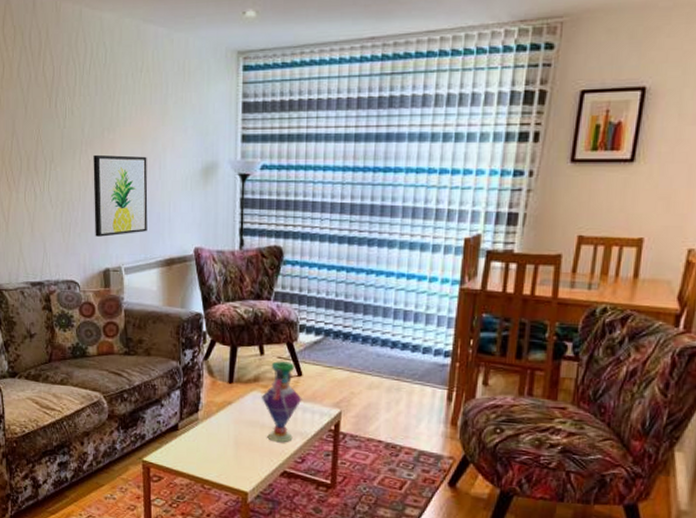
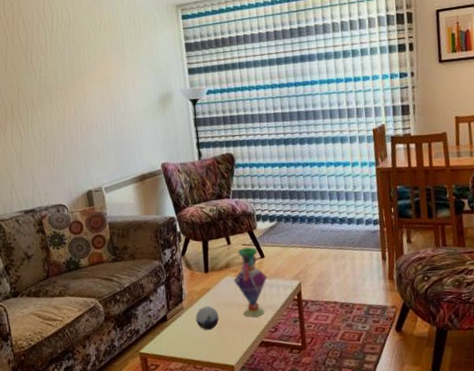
wall art: present [93,154,148,237] -> none [68,94,120,165]
decorative orb: none [211,421,238,449] -> present [195,306,219,331]

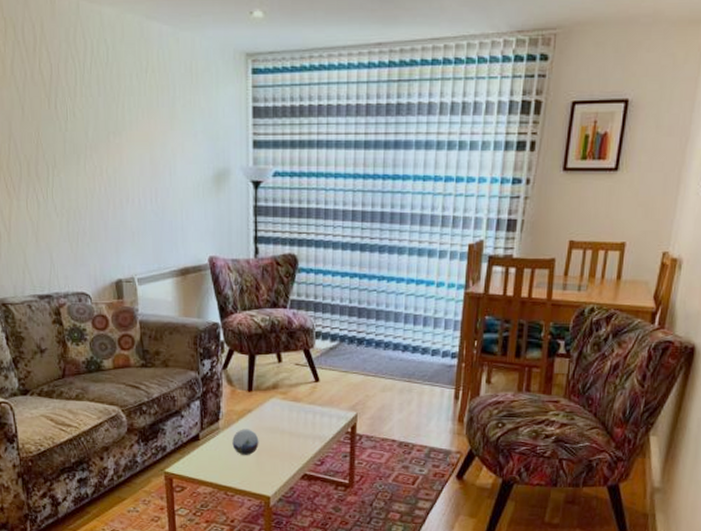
vase: present [234,247,268,318] -> none [281,368,320,447]

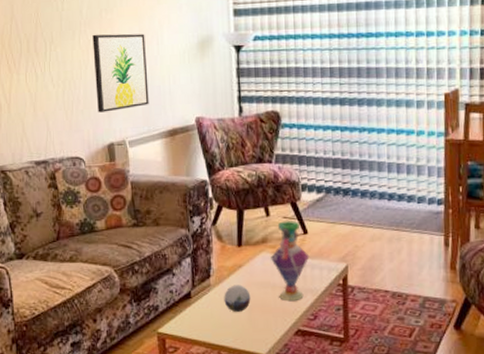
wall art: none [99,160,160,246] -> present [92,33,149,113]
vase: none [281,368,320,447] -> present [271,221,310,302]

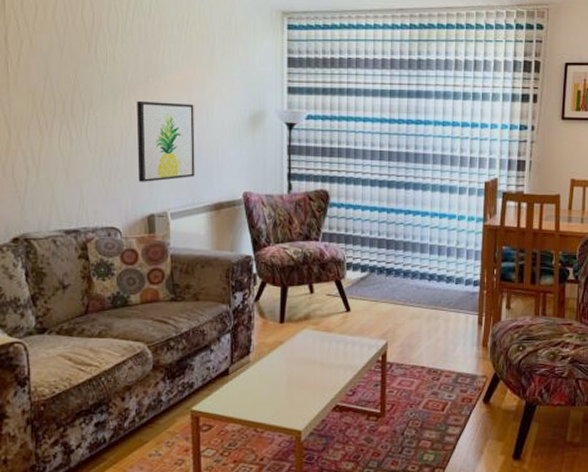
decorative orb: present [224,284,251,313] -> none [263,361,290,390]
vase: present [271,221,310,302] -> none [313,298,351,378]

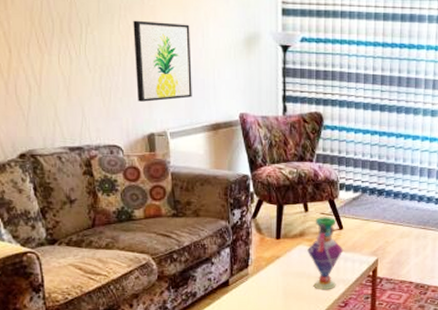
vase: none [313,298,351,378] -> present [307,217,344,290]

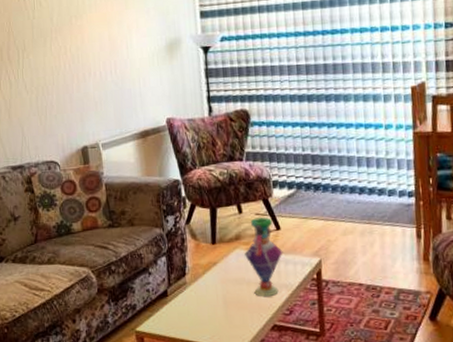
wall art: present [133,20,192,102] -> none [63,38,121,117]

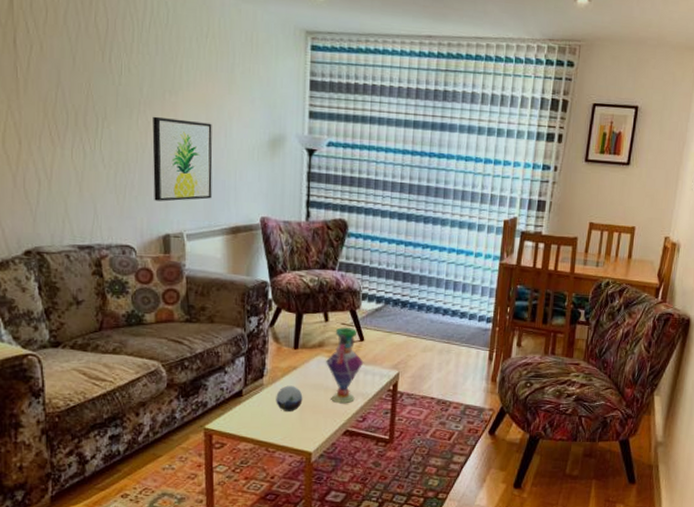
wall art: none [63,38,121,117] -> present [152,116,213,202]
decorative orb: none [200,282,227,310] -> present [276,385,303,413]

